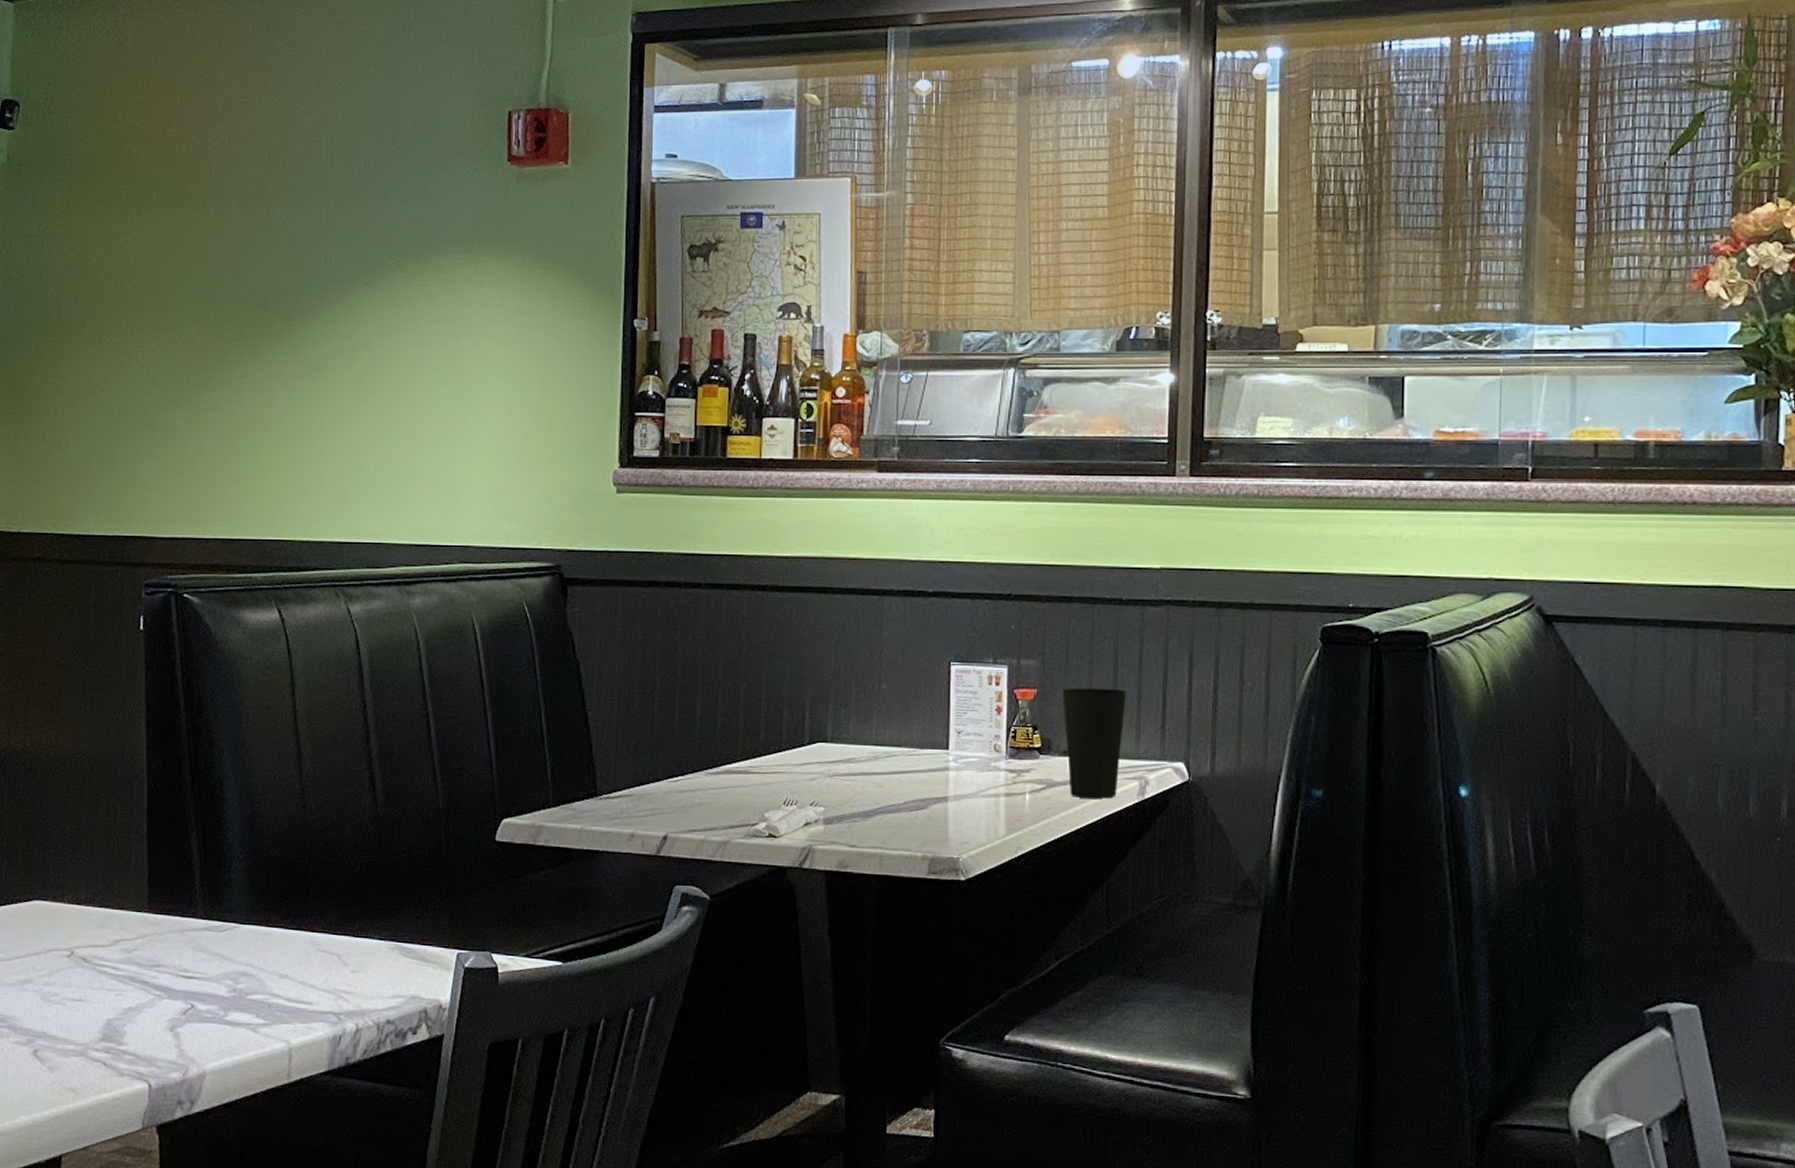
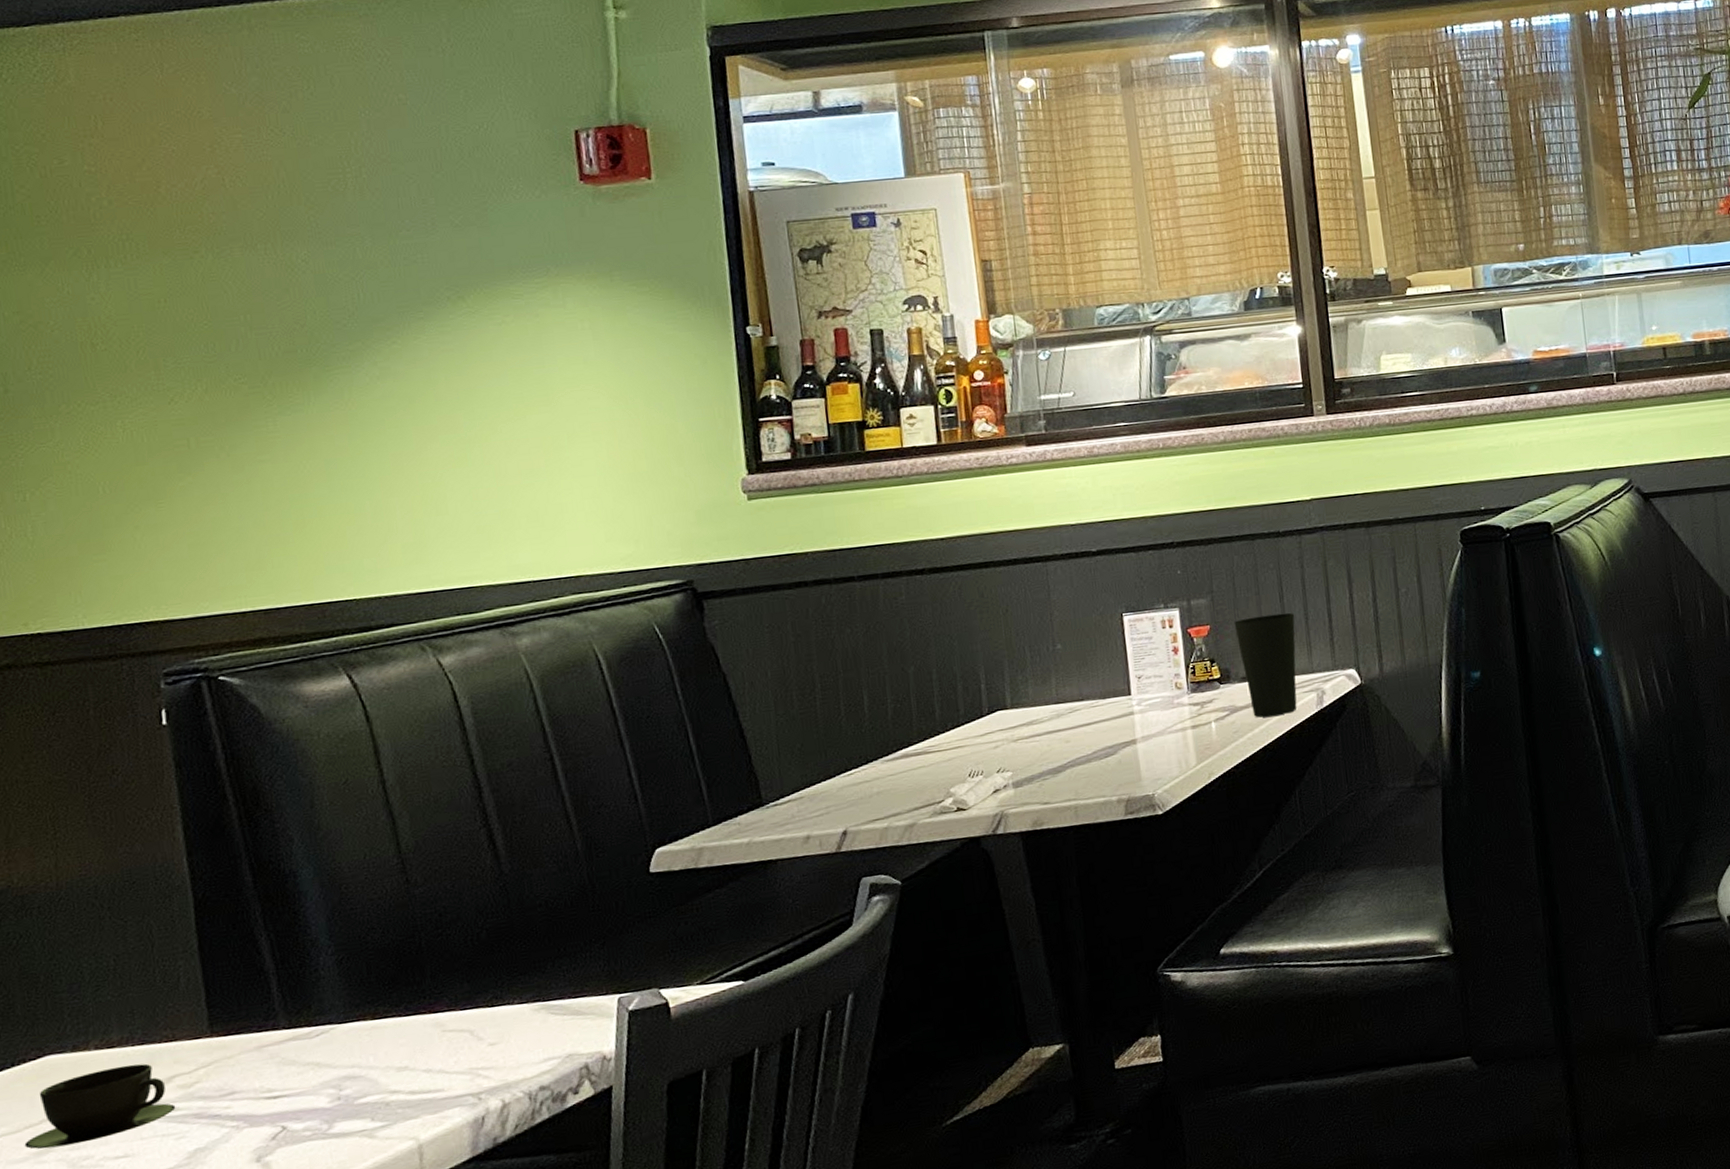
teacup: none [14,921,119,981] -> present [24,1063,176,1149]

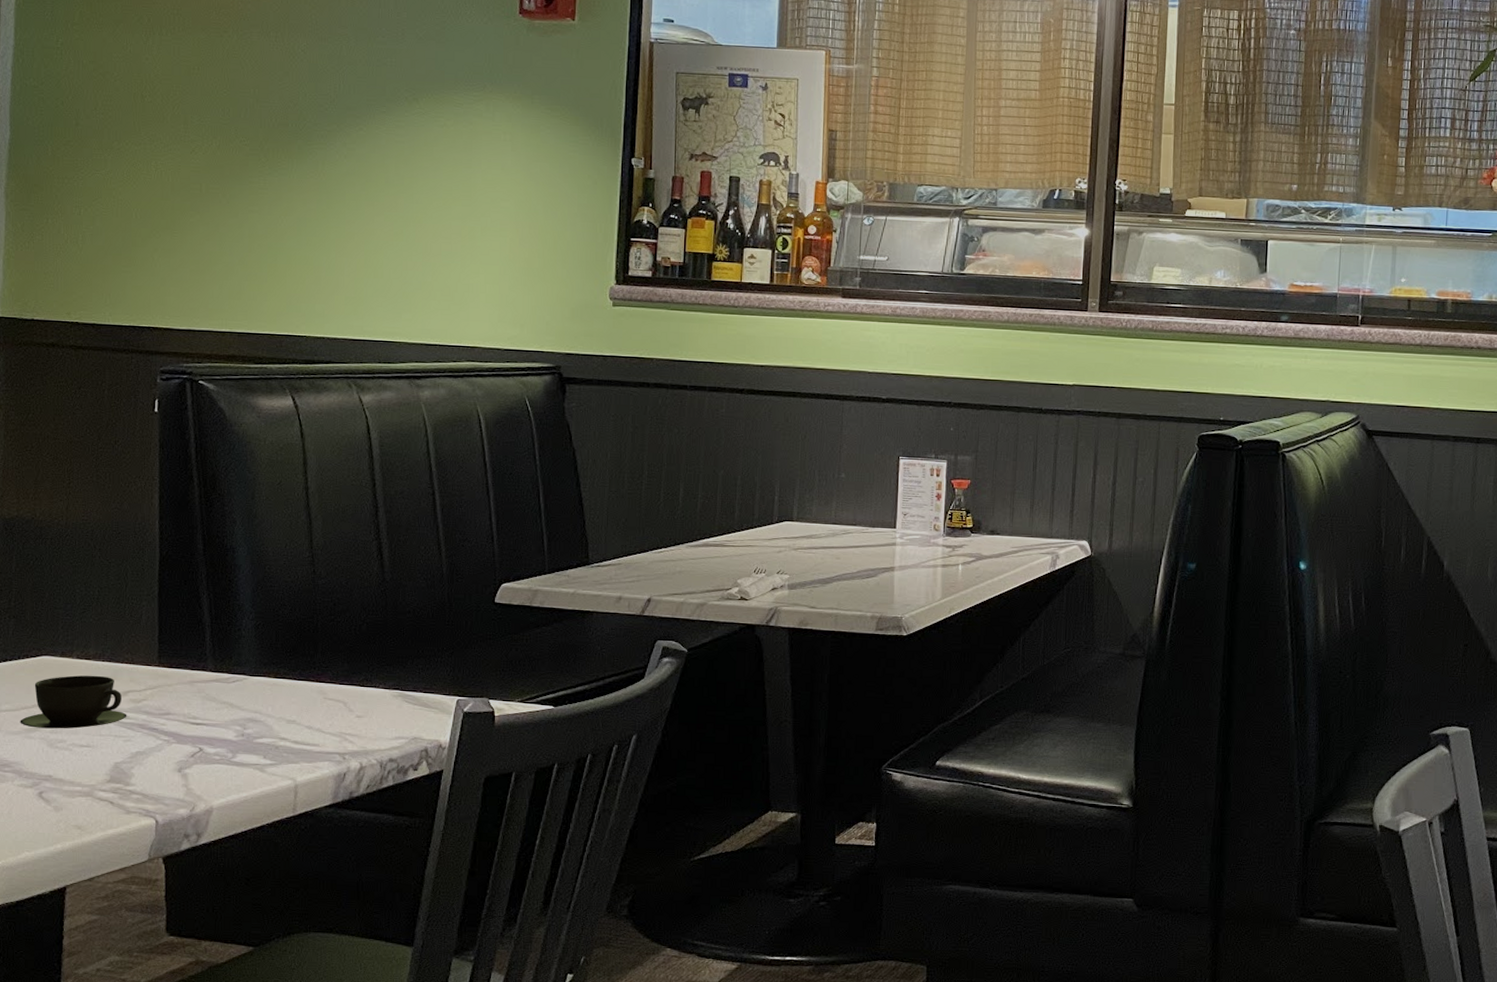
cup: present [1234,612,1298,718] -> none [991,479,1043,569]

